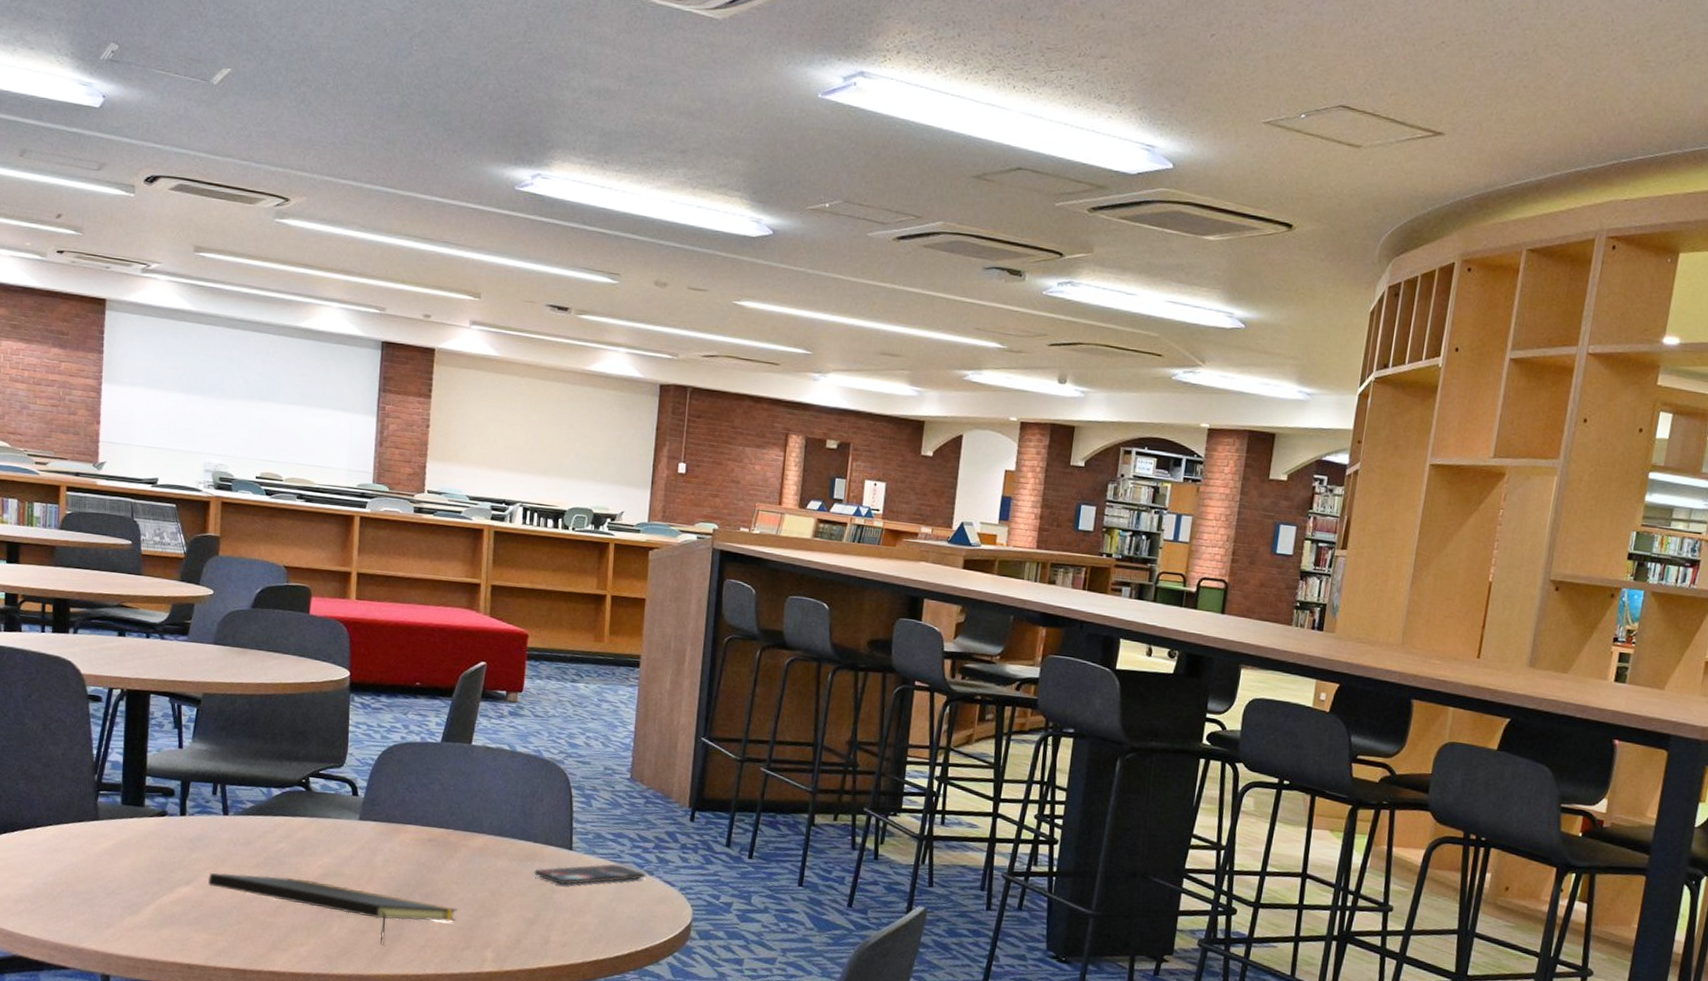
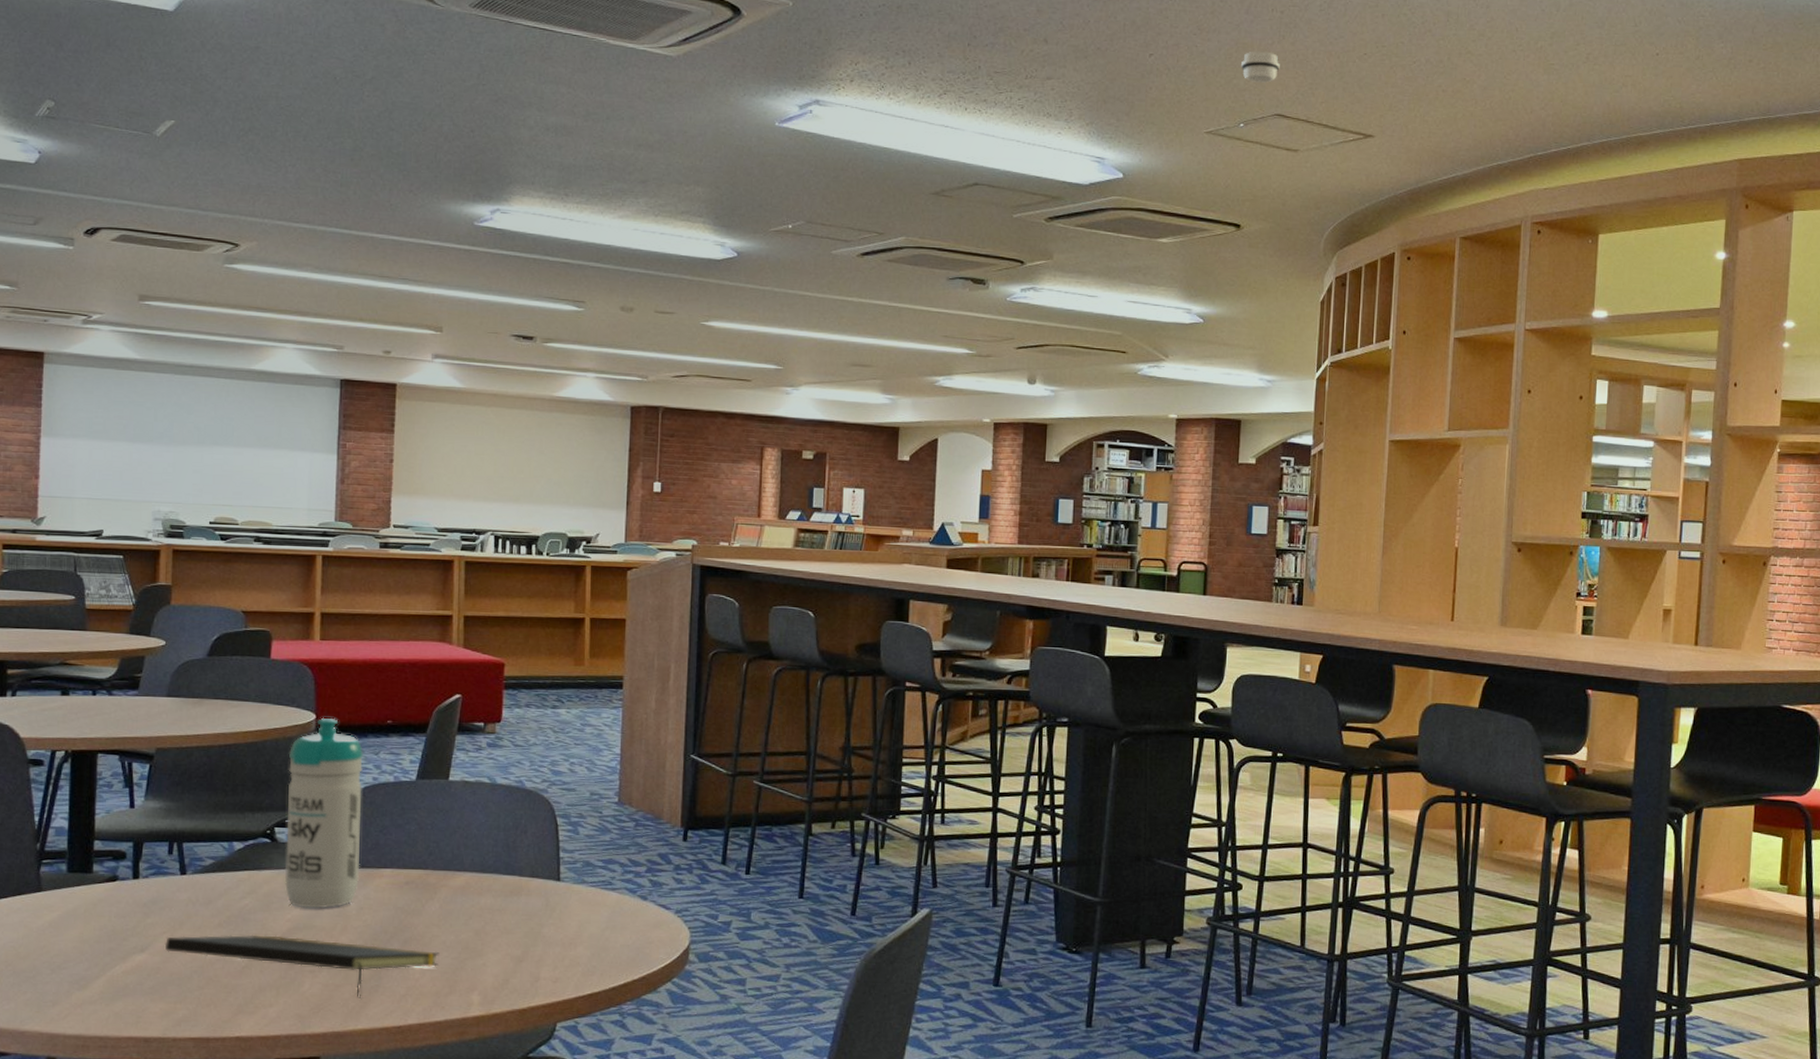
water bottle: none [318,675,393,858] -> present [285,717,363,909]
smartphone: present [534,864,646,885] -> none [520,891,640,918]
smoke detector: none [1308,34,1350,71] -> present [1241,51,1280,83]

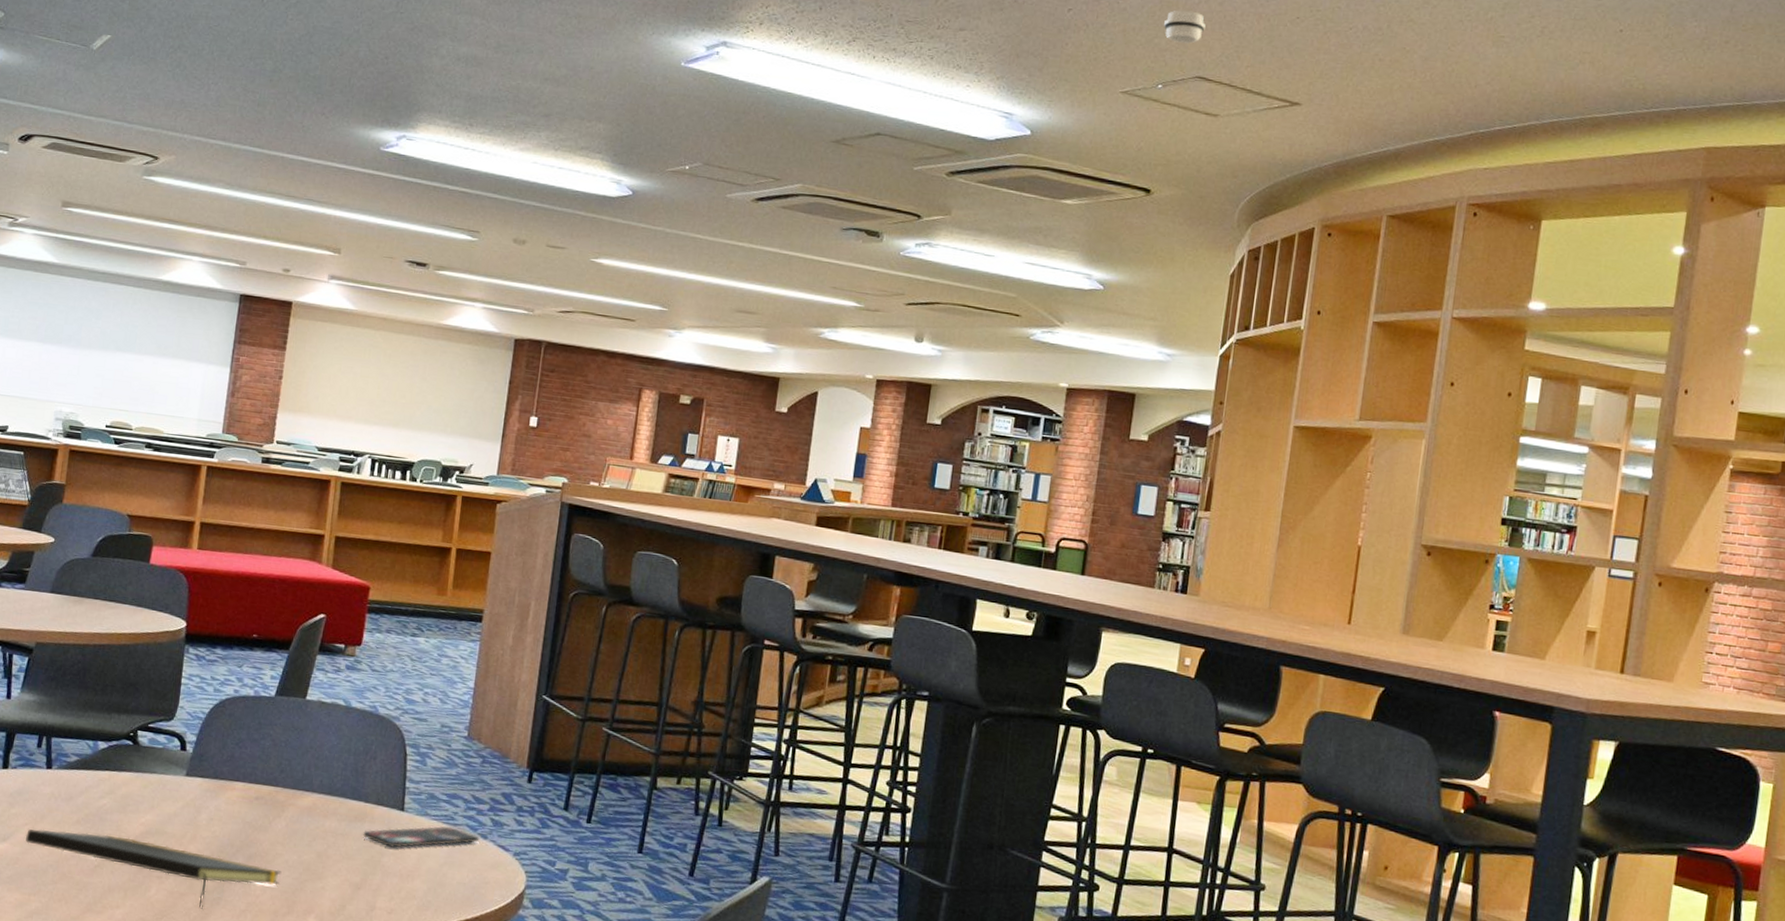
water bottle: present [285,717,363,909] -> none [142,626,228,816]
smartphone: none [520,891,640,918] -> present [363,826,480,848]

